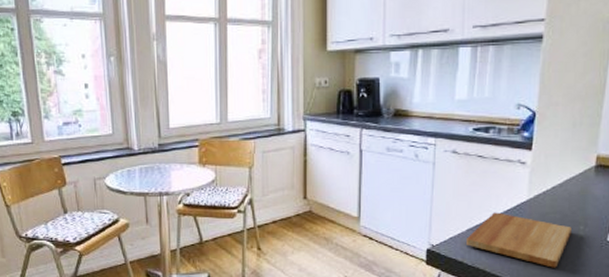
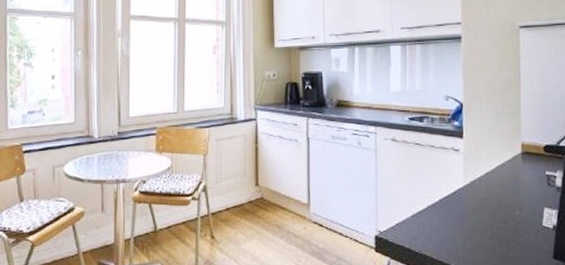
cutting board: present [467,212,572,268] -> none [412,198,509,254]

